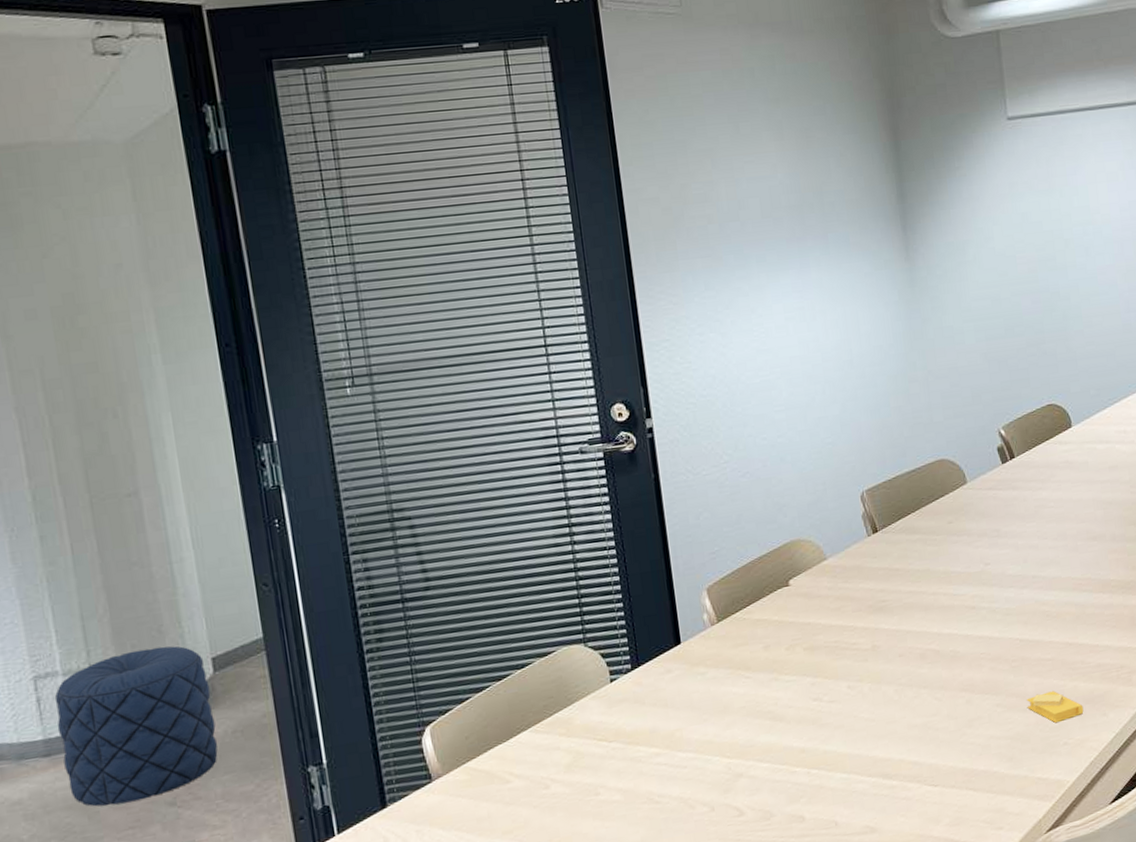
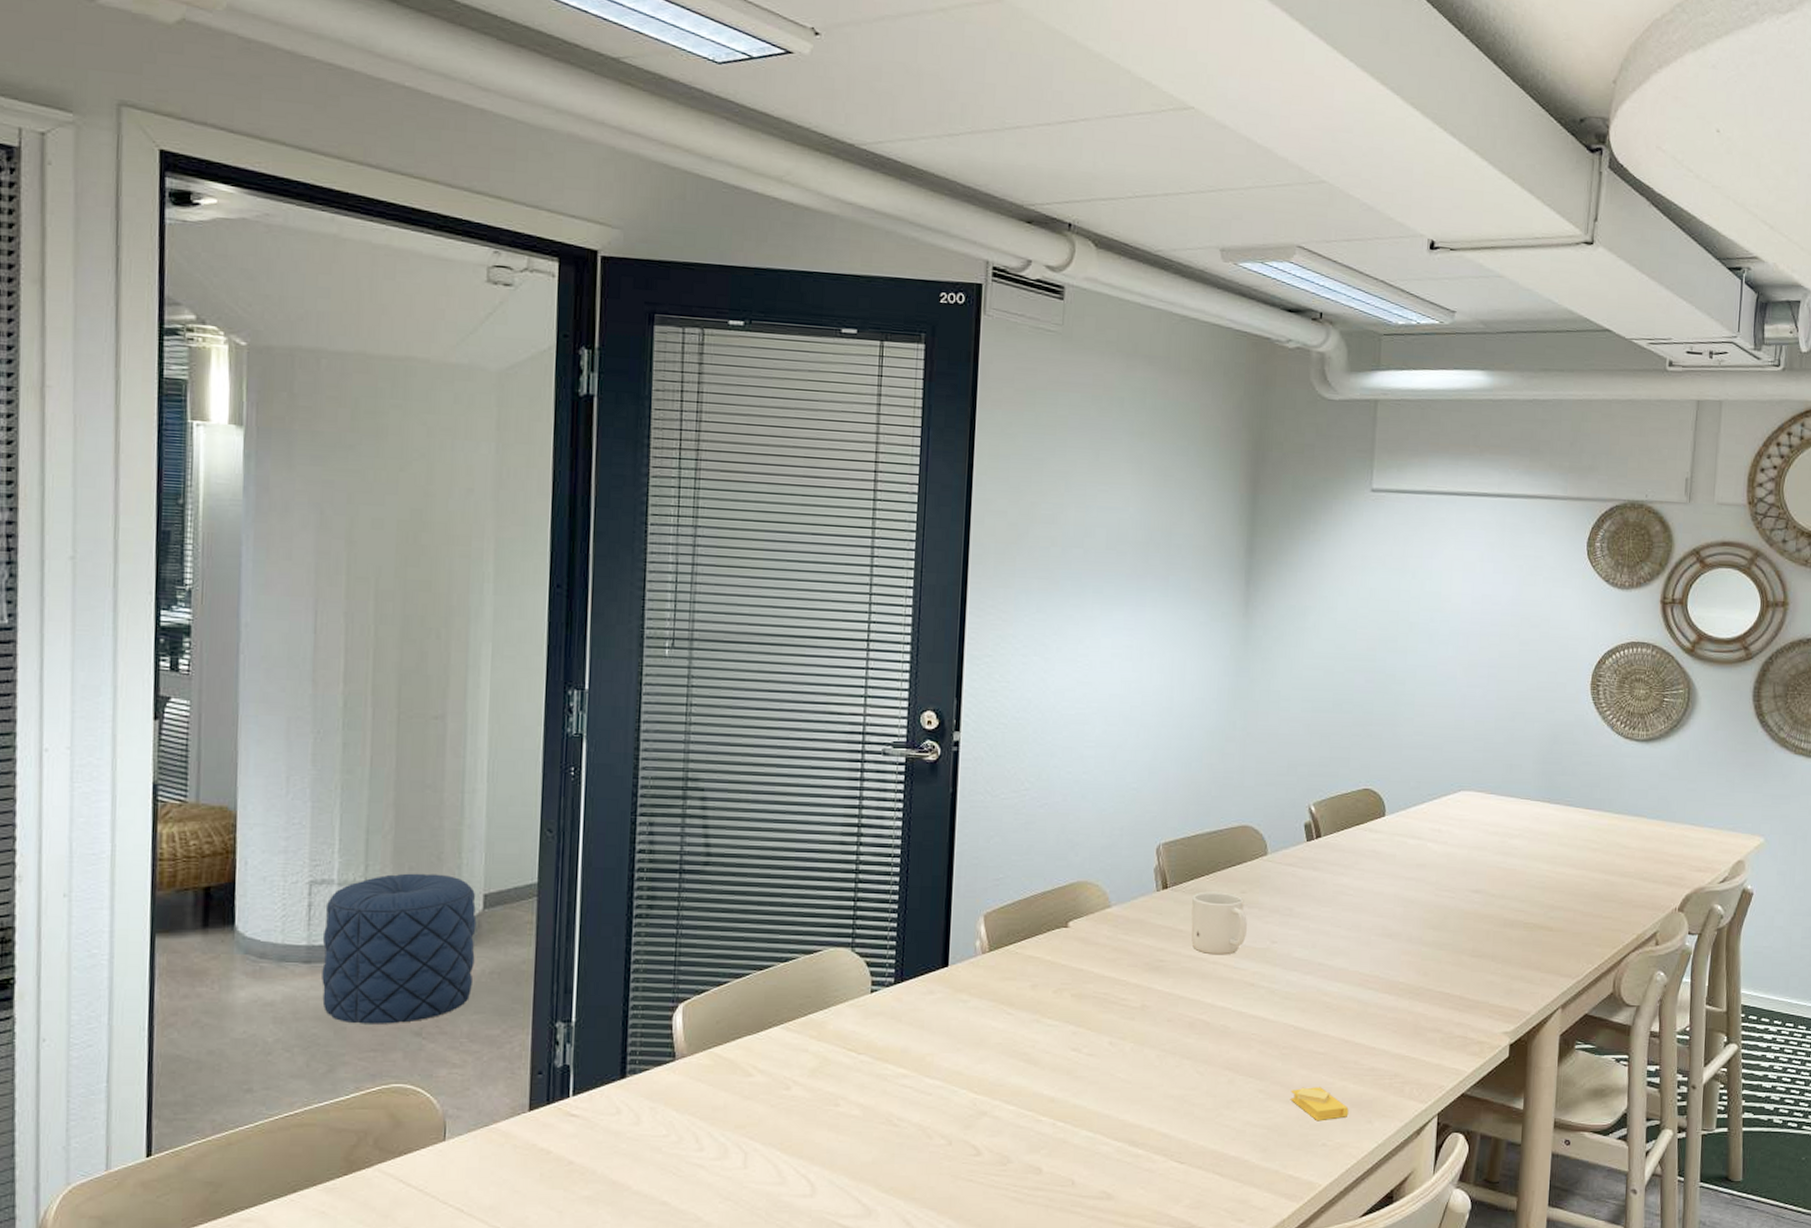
mug: none [903,525,960,587] -> present [1191,891,1247,955]

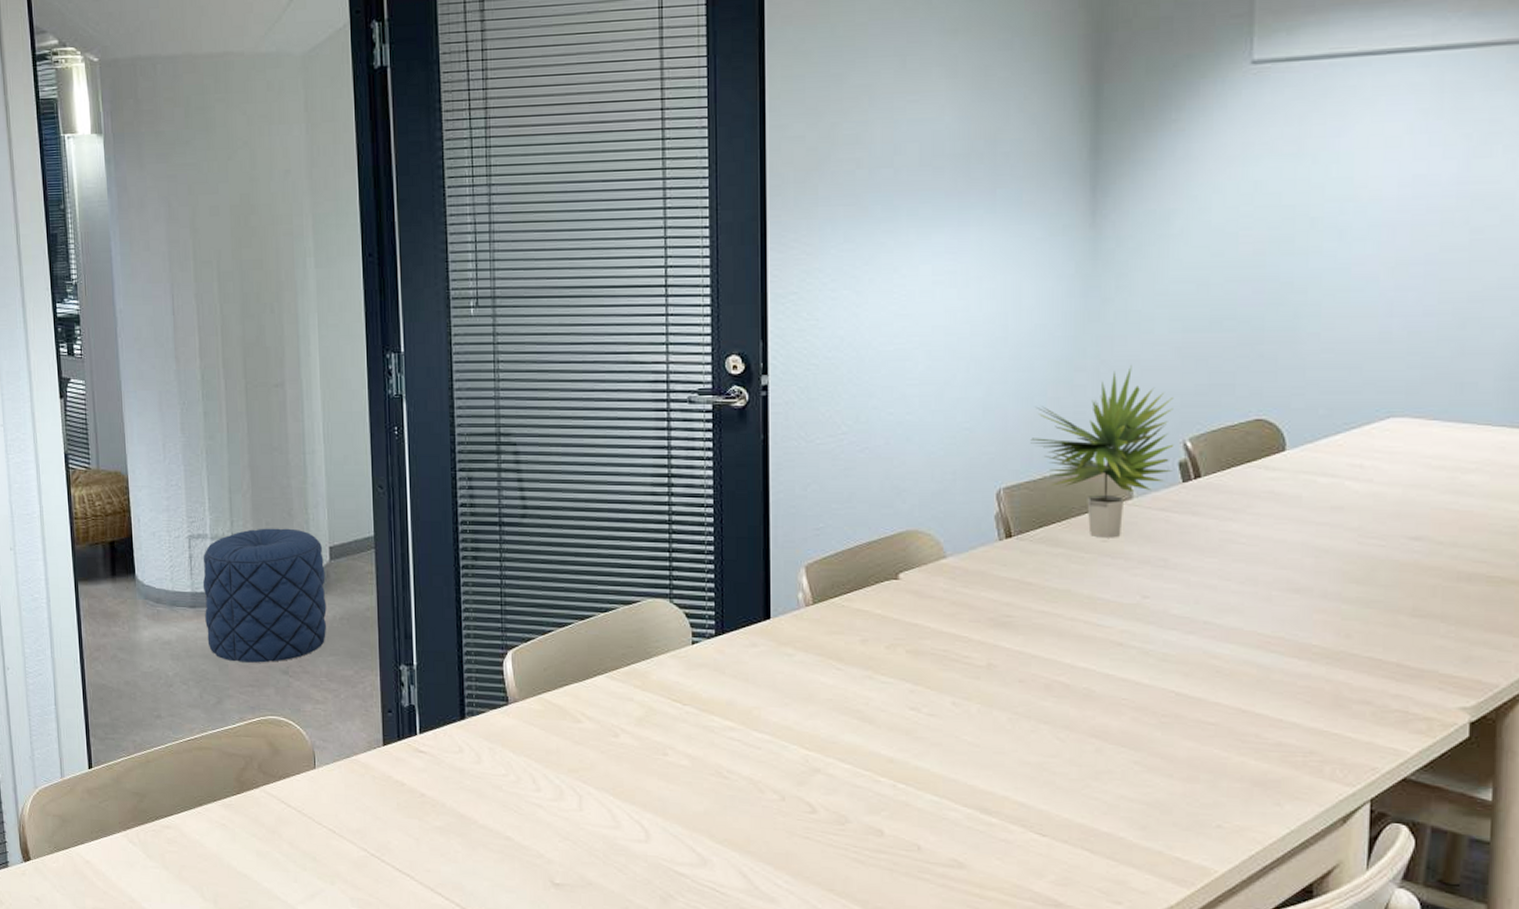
plant: none [1187,737,1303,890] -> present [1030,364,1175,538]
mug: present [1191,891,1247,955] -> none [1042,540,1111,611]
sticky notes: present [1290,1087,1349,1122] -> none [1173,760,1250,800]

